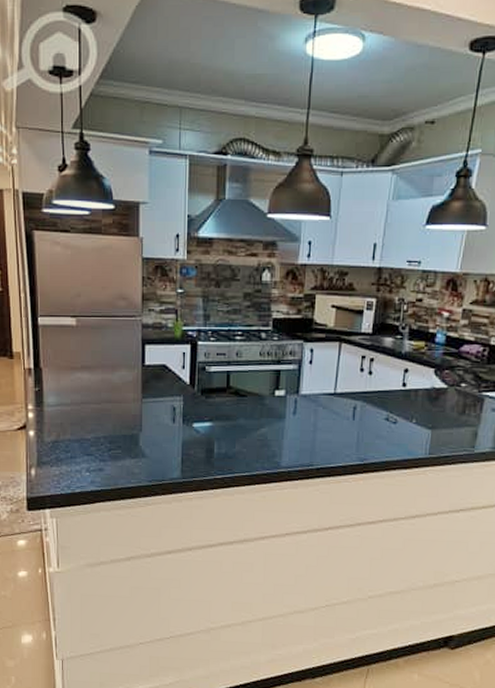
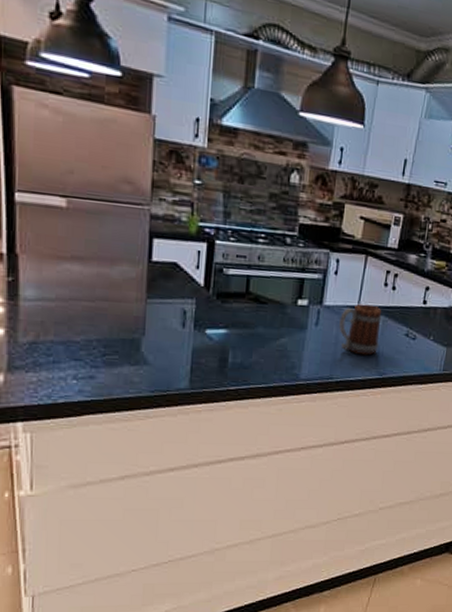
mug: none [317,391,360,442] -> present [339,304,382,356]

